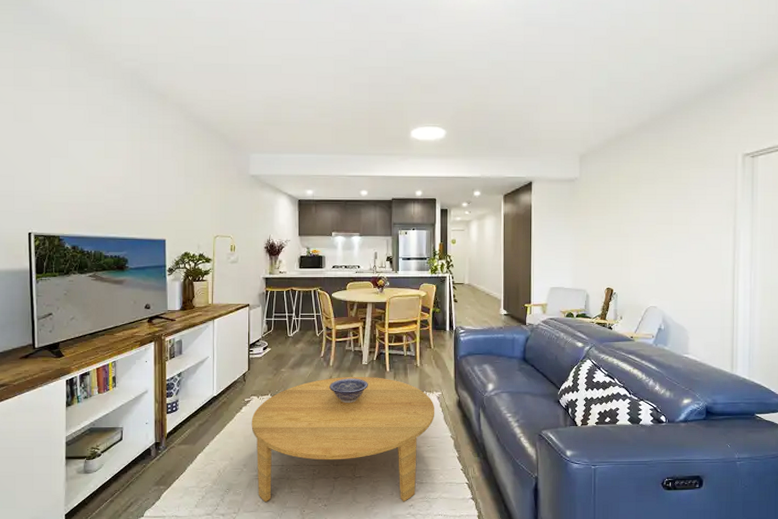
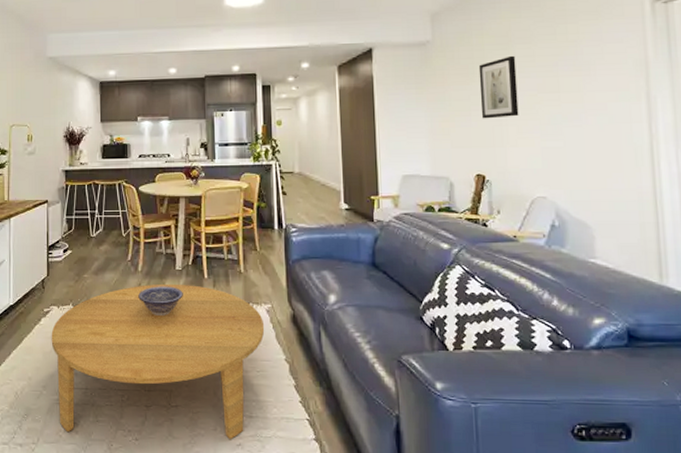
wall art: none [613,193,642,244] -> present [478,55,519,119]

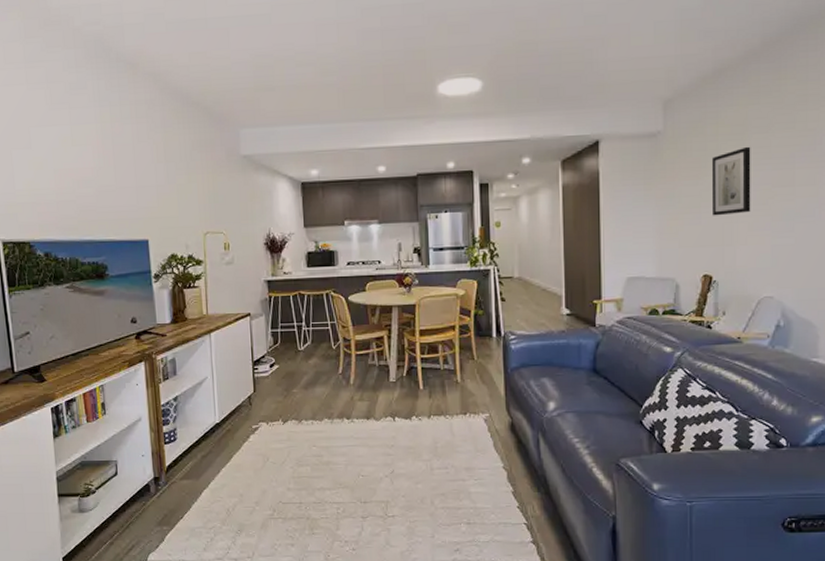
coffee table: present [51,283,265,440] -> none [261,396,483,546]
decorative bowl: present [138,286,183,315] -> none [351,398,398,428]

